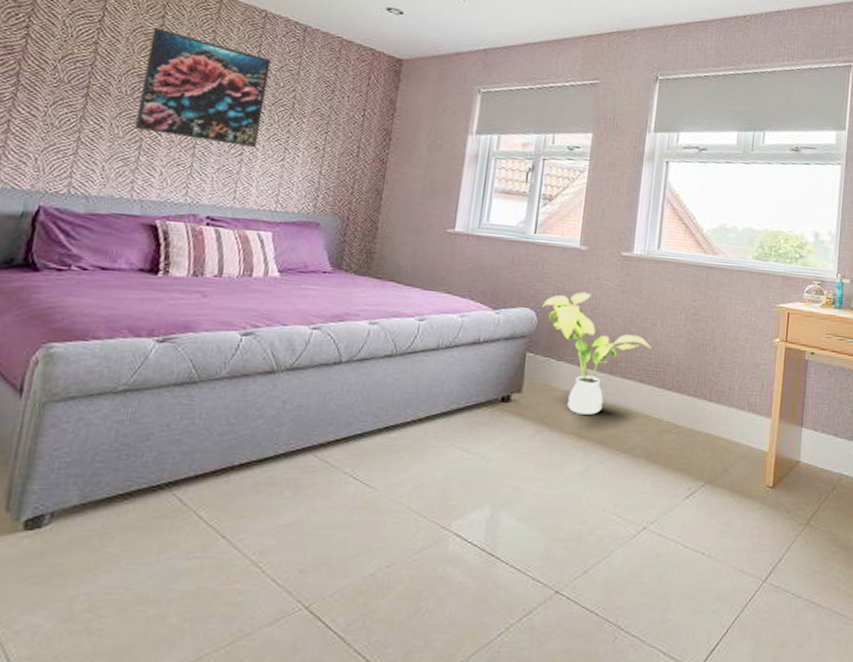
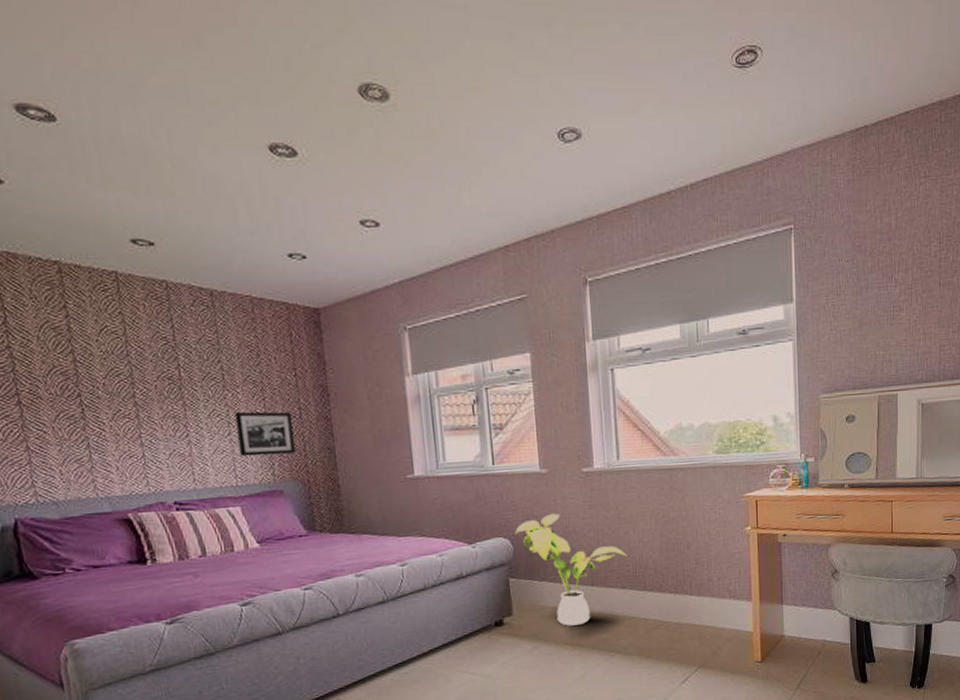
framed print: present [134,27,271,148] -> none [59,319,199,429]
picture frame: none [288,139,350,189] -> present [235,411,296,457]

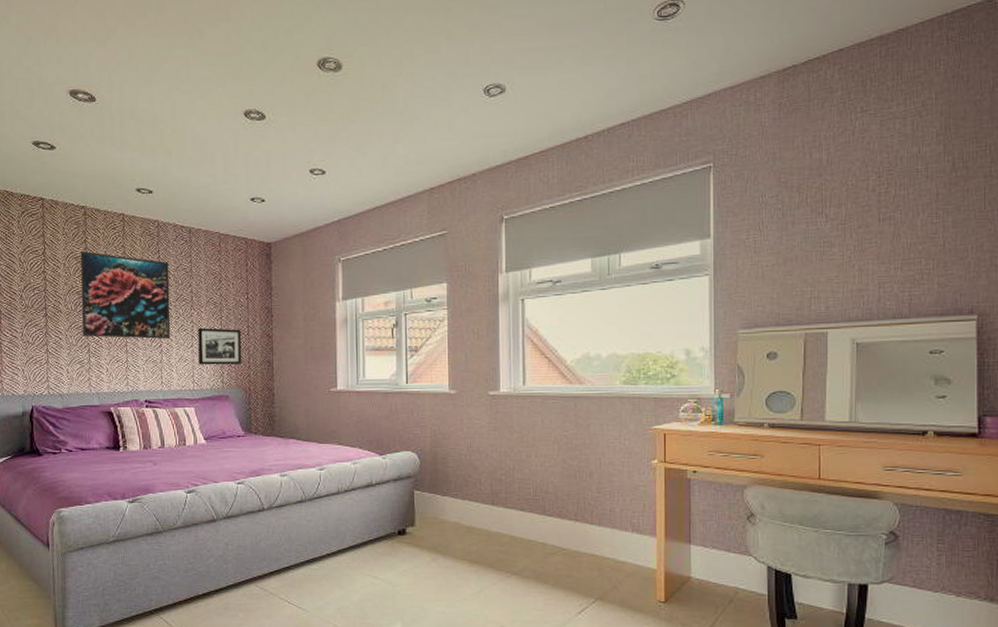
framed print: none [59,319,199,429] -> present [80,250,171,340]
house plant: present [514,513,627,626] -> none [421,432,528,542]

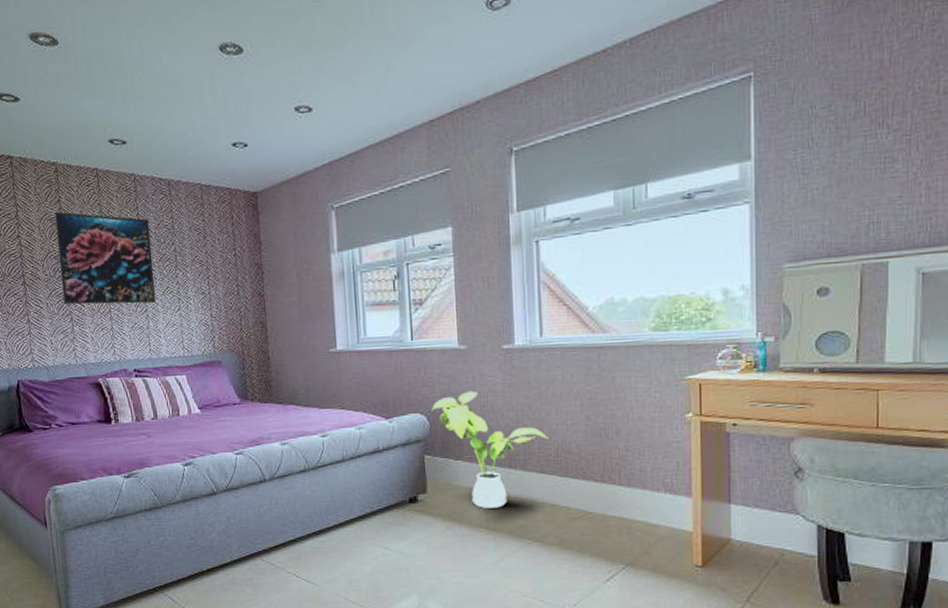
picture frame: present [198,327,242,365] -> none [184,288,233,330]
house plant: none [421,432,528,542] -> present [430,390,549,508]

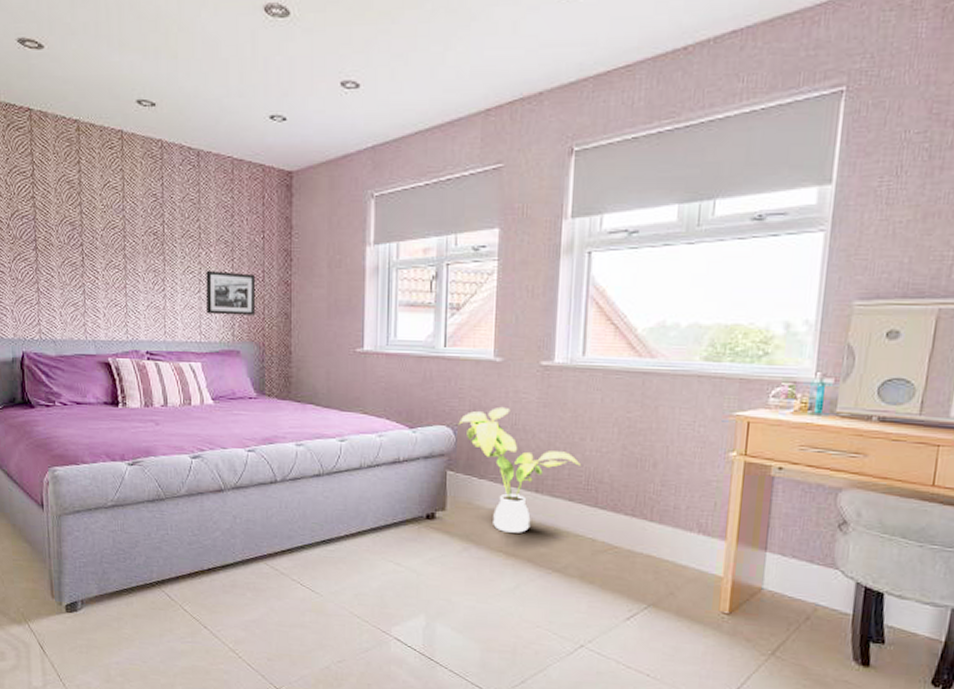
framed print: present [54,211,155,305] -> none [73,173,175,283]
picture frame: none [184,288,233,330] -> present [206,270,256,316]

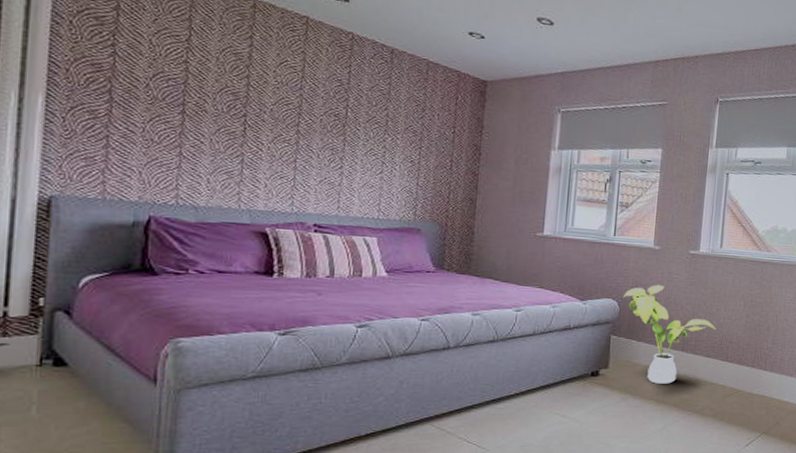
picture frame: present [206,270,256,316] -> none [388,154,443,199]

